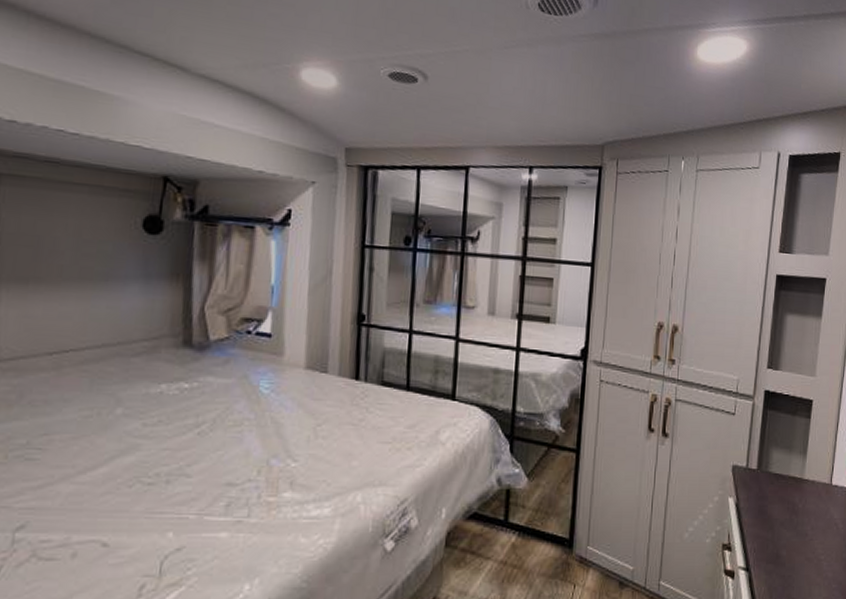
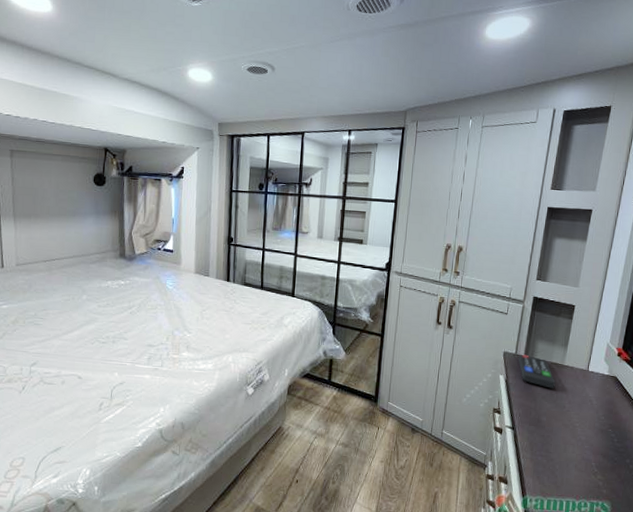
remote control: none [750,467,795,511] -> present [518,354,556,389]

